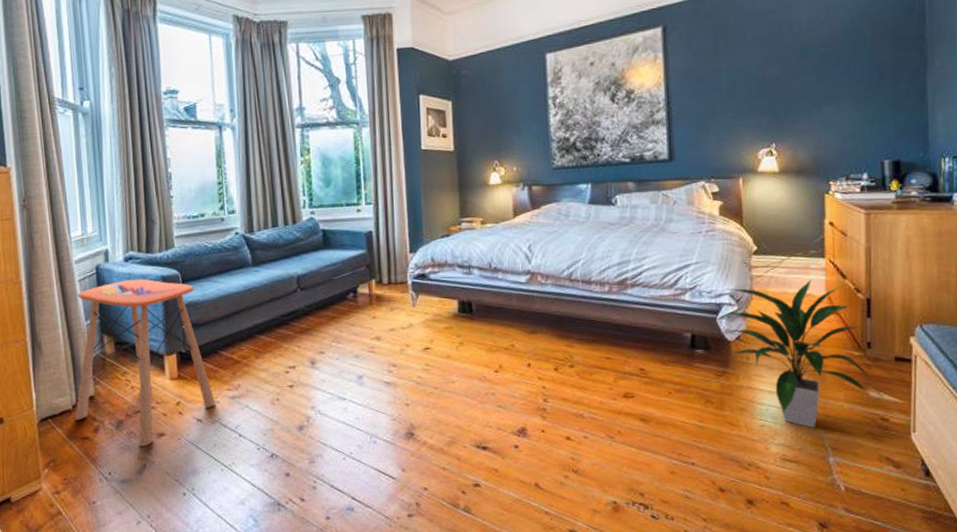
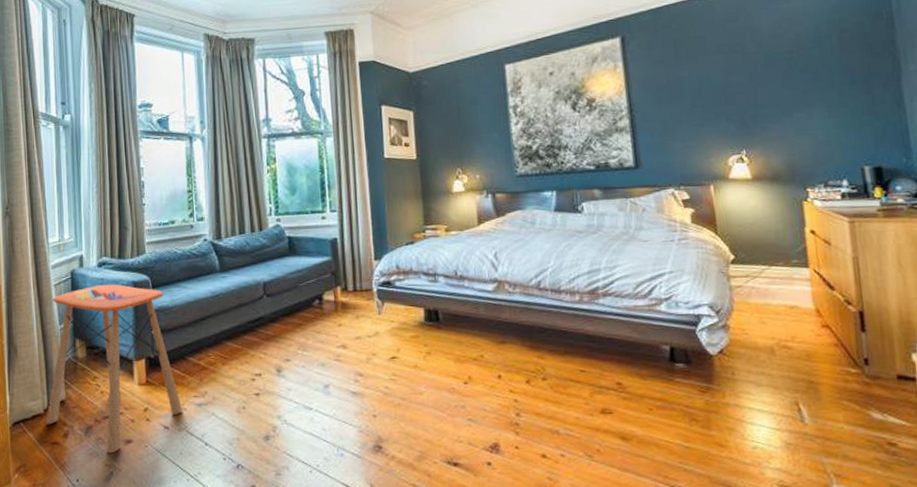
indoor plant: present [726,279,870,428] -> none [705,290,871,452]

